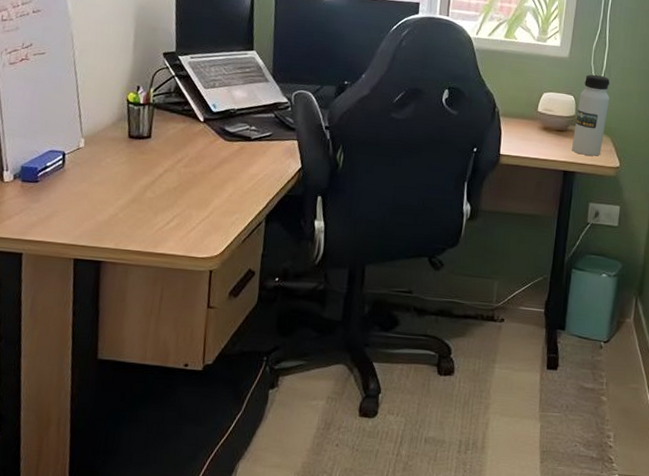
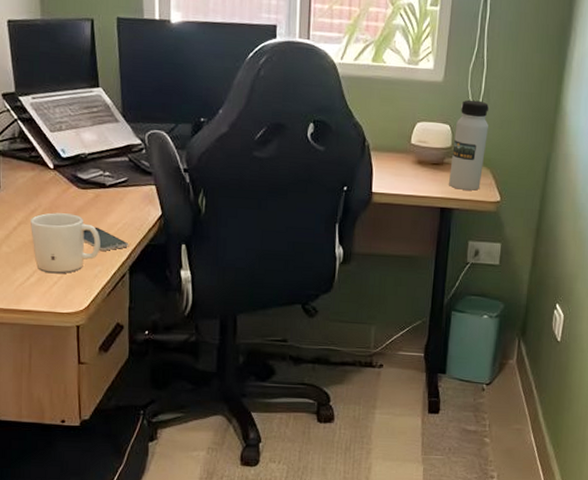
mug: none [175,162,241,220] -> present [31,212,101,274]
smartphone: none [224,176,268,200] -> present [83,227,129,251]

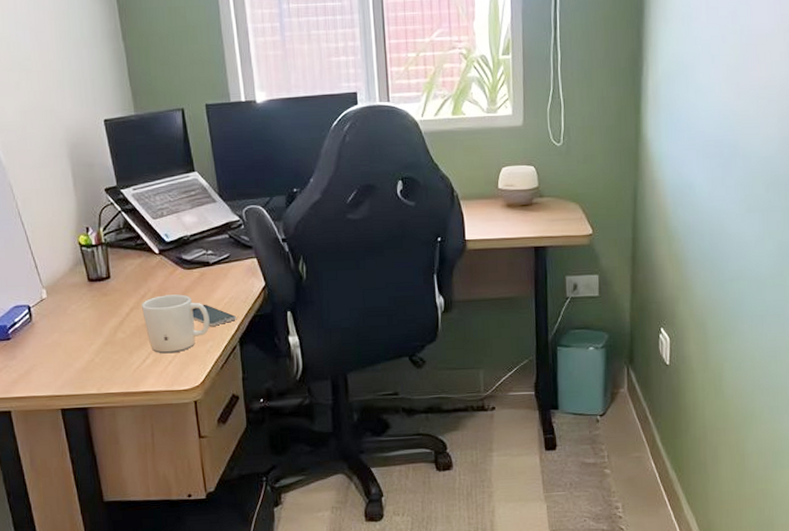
water bottle: present [449,99,490,191] -> none [539,139,573,227]

